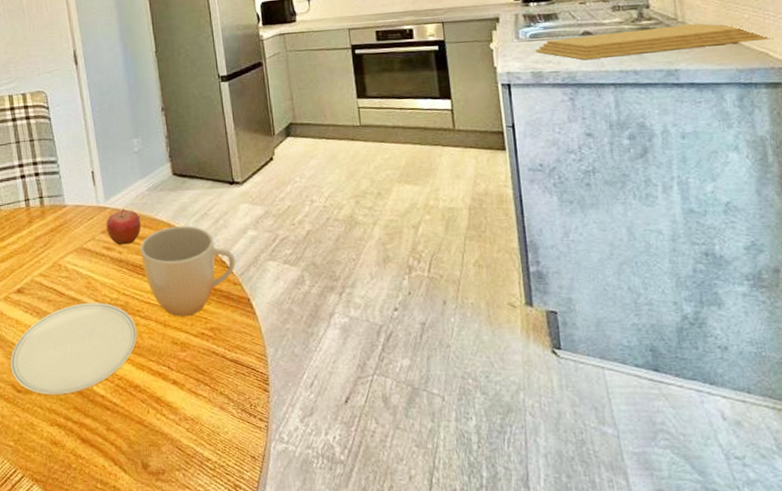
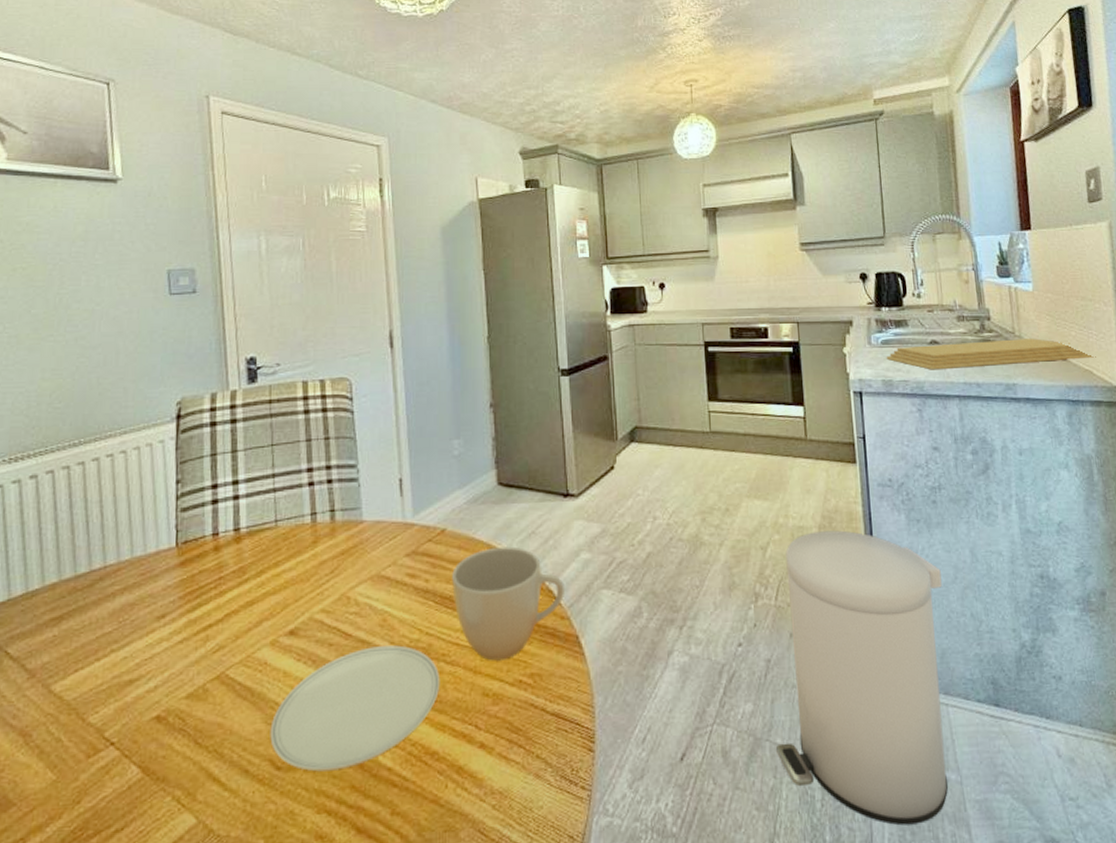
fruit: present [106,208,141,245] -> none [412,525,455,572]
pedal bin: none [432,211,604,469] -> present [775,530,948,826]

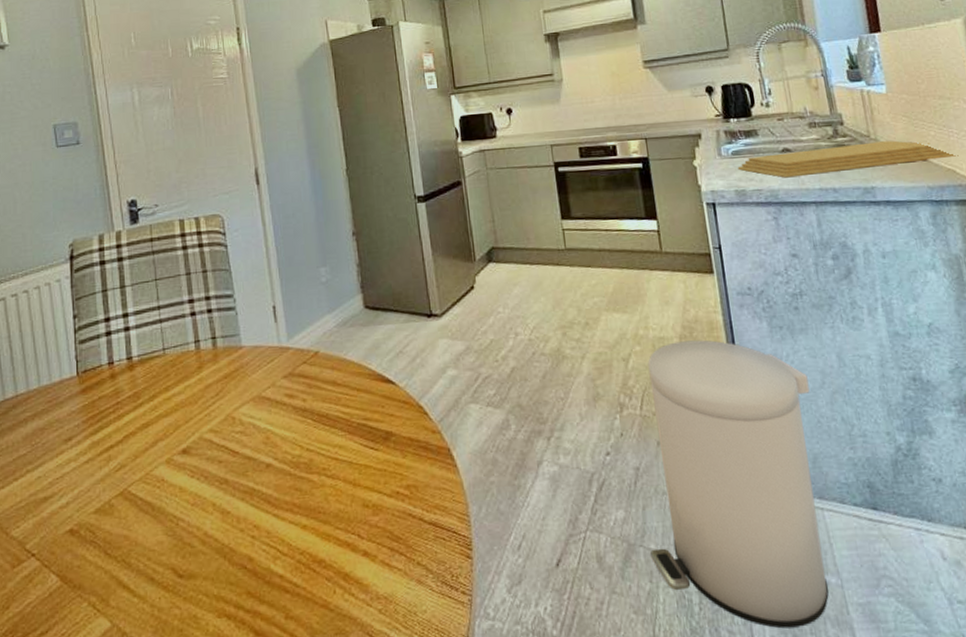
plate: present [270,645,440,772] -> none [171,461,323,580]
cup: present [452,546,564,661] -> none [327,366,434,474]

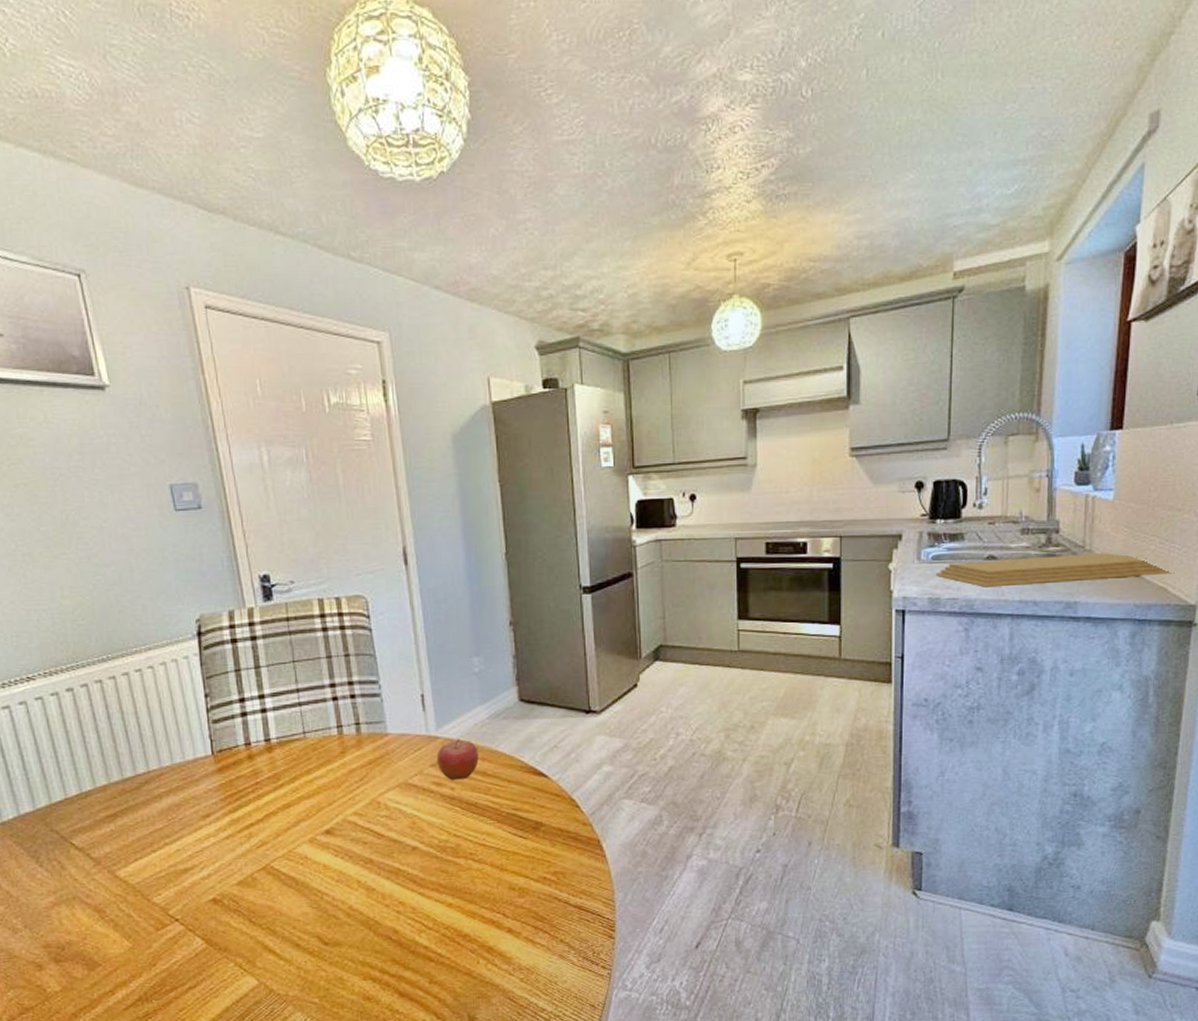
fruit: none [288,348,329,392] -> present [436,738,479,781]
pedal bin: present [647,340,829,629] -> none [787,748,969,1007]

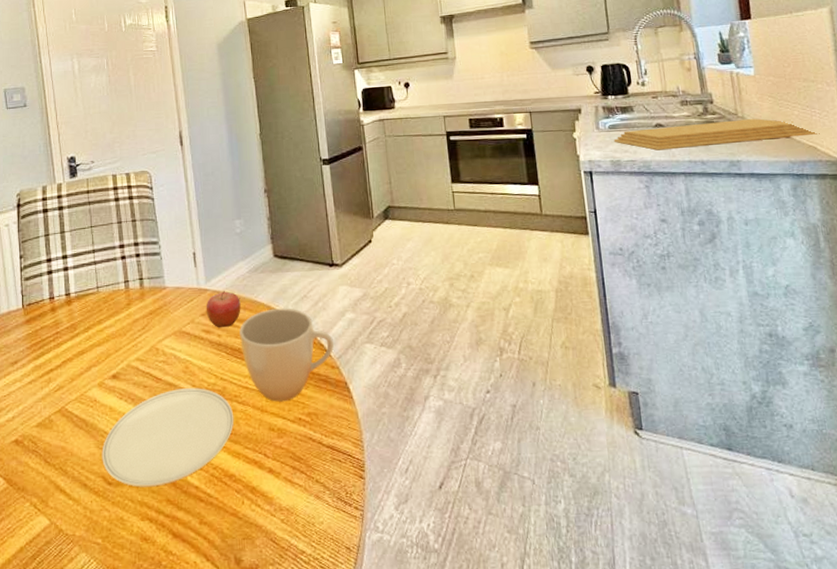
plate: none [315,845,469,948] -> present [102,388,234,488]
cup: none [477,759,586,860] -> present [239,308,334,402]

